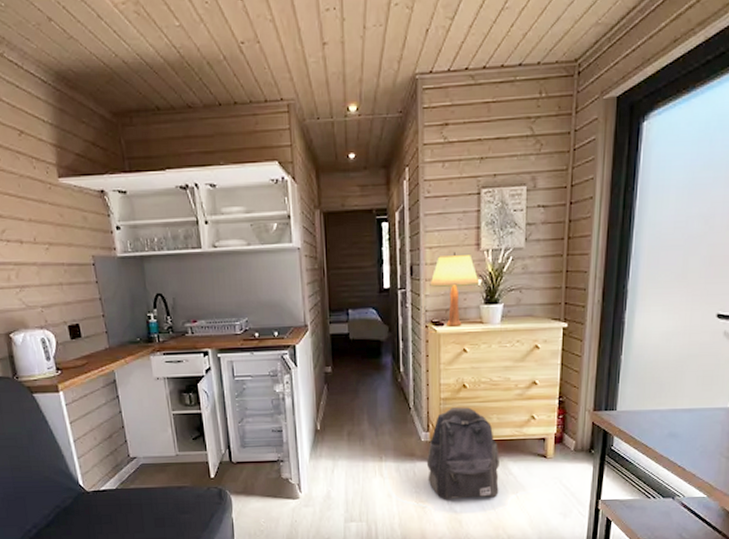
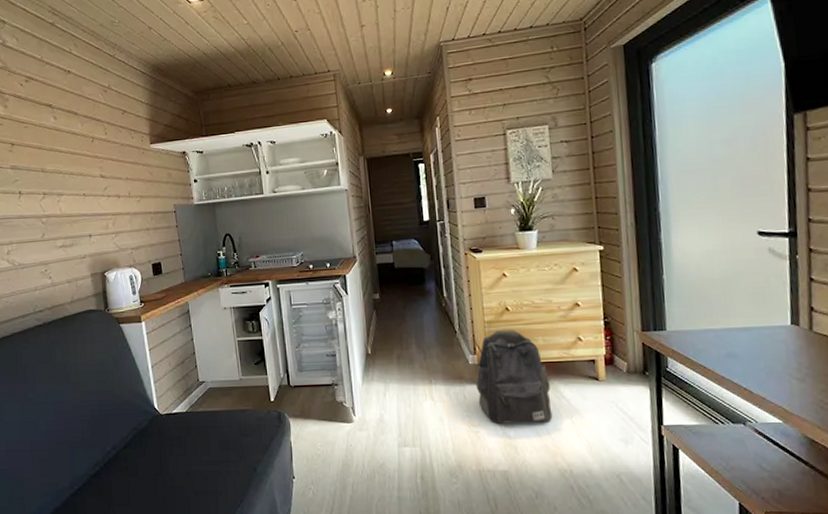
table lamp: present [429,251,480,328] -> none [466,185,513,254]

